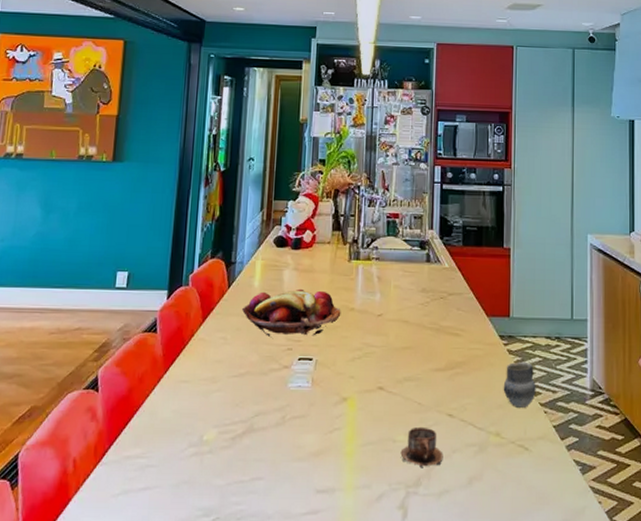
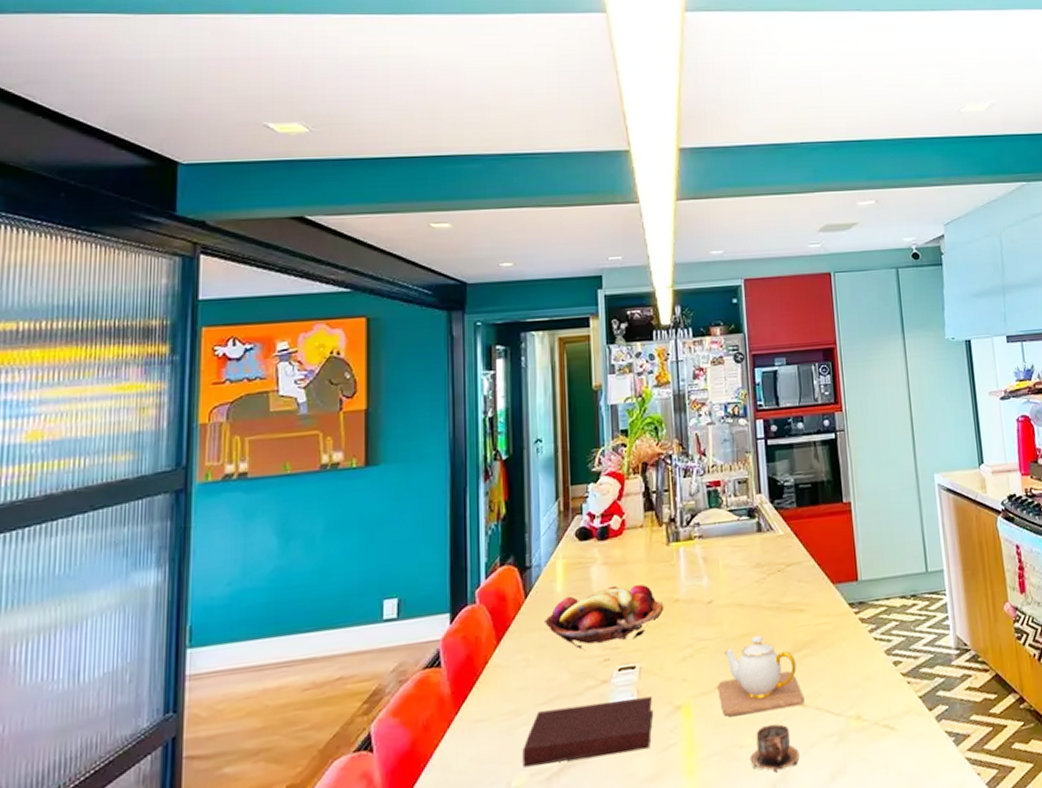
notebook: none [214,383,324,429] -> present [522,696,654,768]
teapot: none [379,349,453,416] -> present [717,635,805,716]
cup: present [503,361,536,408] -> none [858,628,896,683]

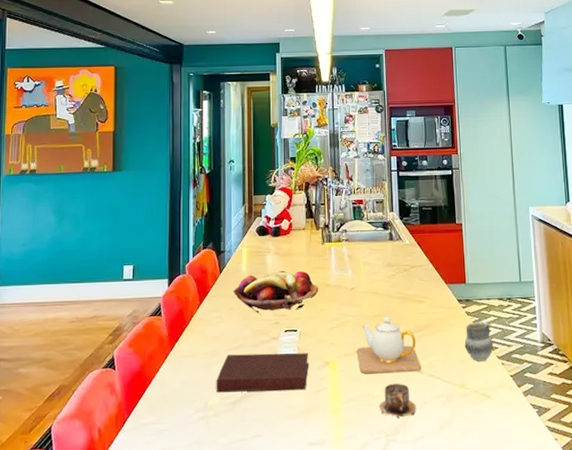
cup: none [858,628,896,683] -> present [464,321,493,361]

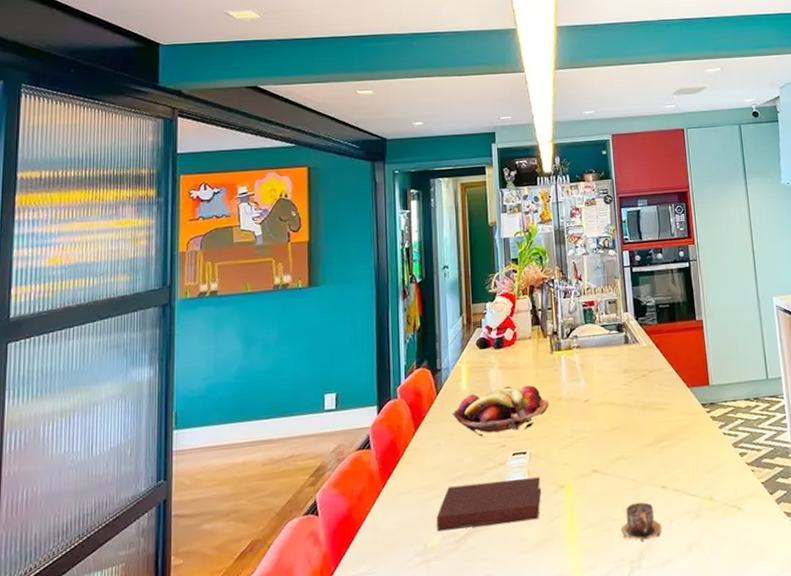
teapot: present [357,316,422,373] -> none [593,428,666,495]
cup: present [464,321,493,361] -> none [710,425,742,470]

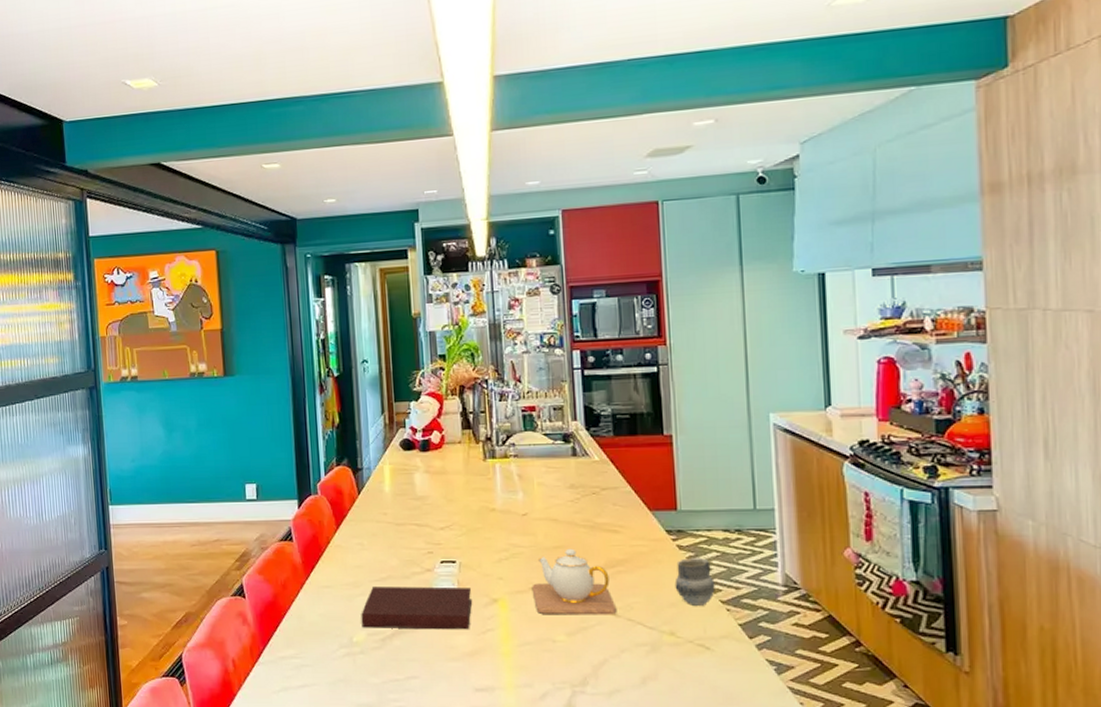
fruit basket: present [451,385,549,437] -> none [374,491,482,541]
teapot: none [593,428,666,495] -> present [532,548,617,615]
cup: present [621,502,662,541] -> none [562,626,611,667]
cup: none [710,425,742,470] -> present [674,557,715,606]

